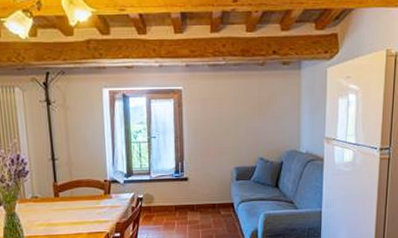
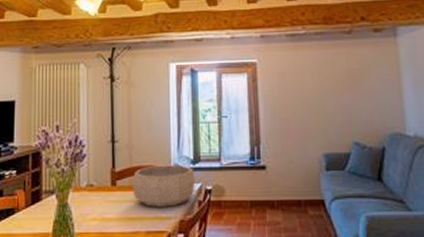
decorative bowl: none [73,178,129,213] -> present [132,165,196,207]

